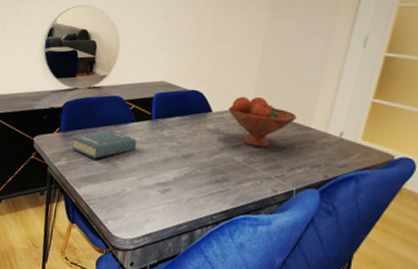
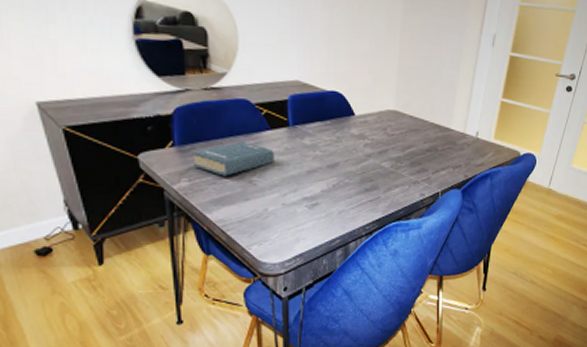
fruit bowl: present [228,96,297,147] -> none [371,97,438,151]

